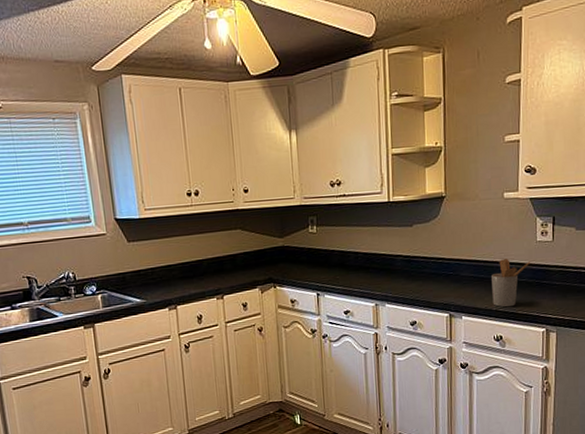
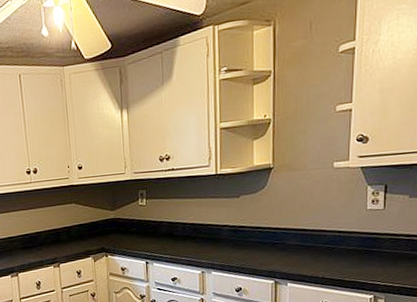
utensil holder: present [491,259,531,308] -> none [319,227,360,275]

